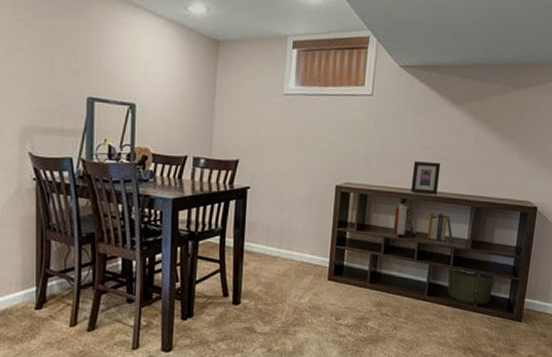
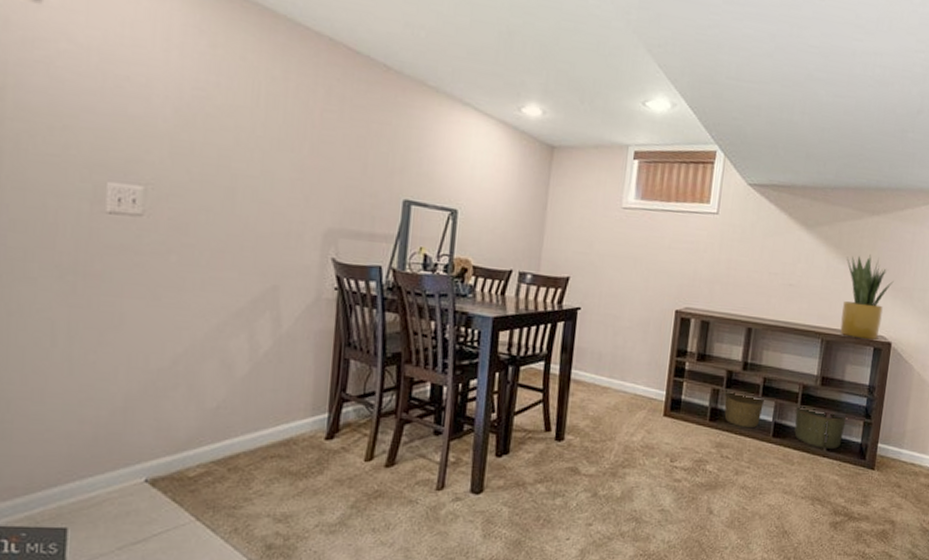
basket: none [382,254,419,289] -> present [724,389,764,429]
books: present [393,202,417,236] -> none [737,332,763,370]
picture frame: present [410,161,441,195] -> none [756,287,790,325]
books: present [427,212,453,242] -> none [773,343,802,377]
planter: none [489,127,540,205] -> present [840,255,894,339]

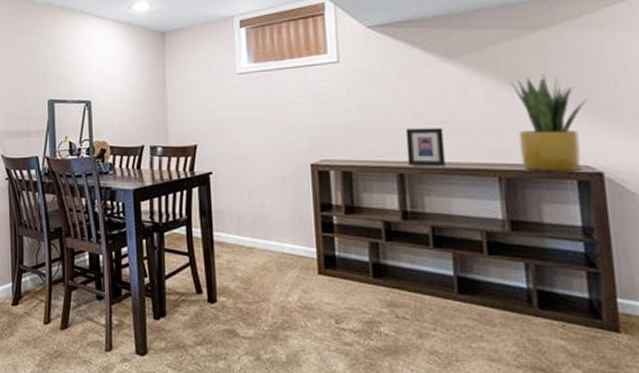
basket: present [724,389,764,429] -> none [385,242,438,285]
picture frame: none [756,287,790,325] -> present [405,128,446,167]
basket: present [794,406,848,450] -> none [483,257,561,307]

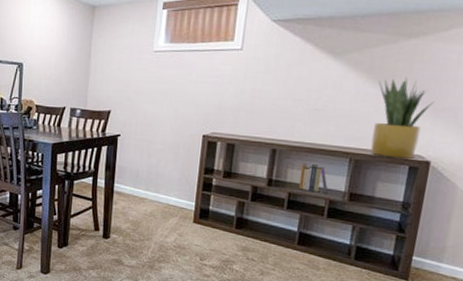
picture frame: present [405,128,446,167] -> none [281,113,316,146]
books: none [439,187,482,223] -> present [298,162,328,193]

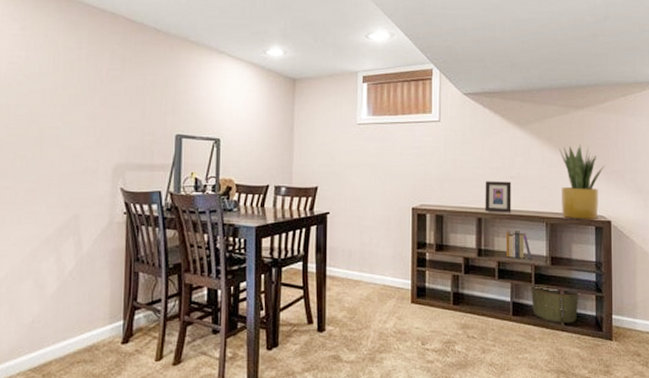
picture frame: none [281,113,316,146] -> present [485,181,511,213]
basket: none [320,219,379,259] -> present [531,286,580,324]

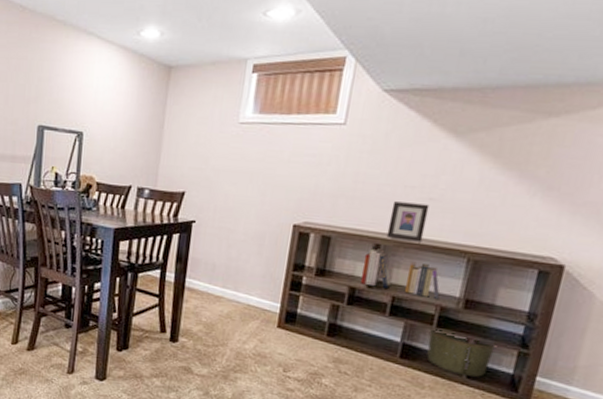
books: none [471,222,496,255] -> present [361,248,392,288]
planter: present [559,144,605,219] -> none [493,164,574,261]

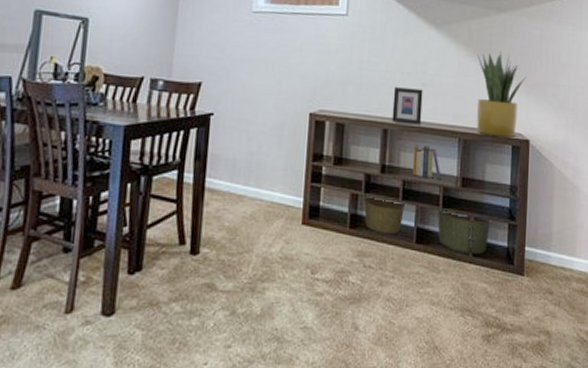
basket: none [344,305,391,347] -> present [363,193,405,235]
books: present [361,248,392,288] -> none [374,133,401,173]
planter: none [493,164,574,261] -> present [476,52,526,137]

